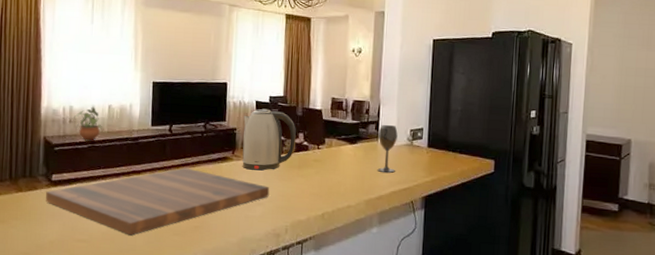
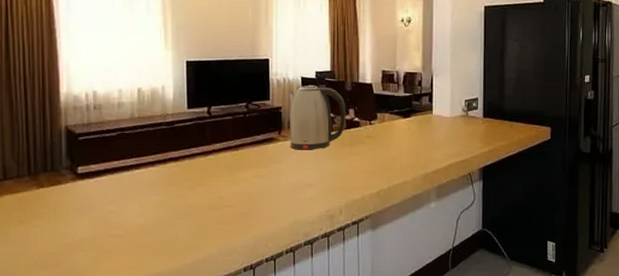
cutting board: present [46,167,270,236] -> none [72,151,321,227]
potted plant: present [74,106,102,140] -> none [99,90,132,127]
wine glass: present [377,125,398,173] -> none [432,97,452,145]

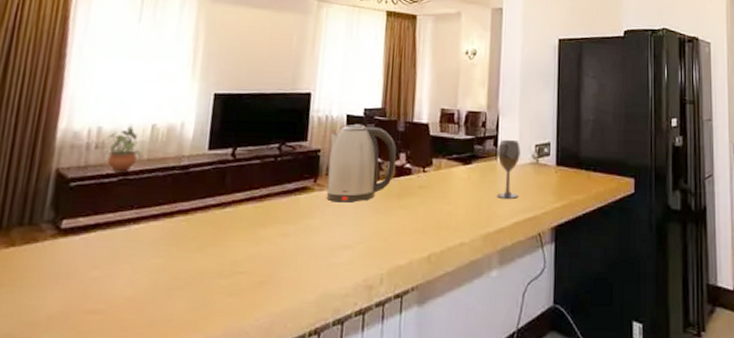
potted plant: none [99,90,132,127] -> present [102,126,141,171]
wine glass: none [432,97,452,145] -> present [496,140,521,199]

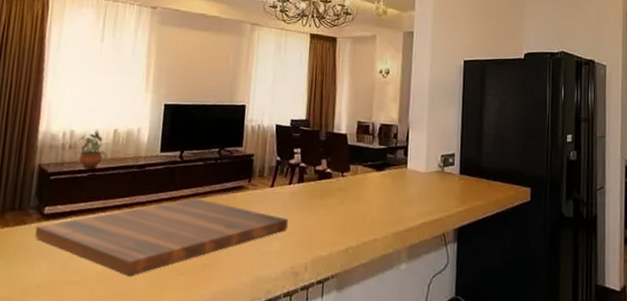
cutting board: none [48,203,361,300] -> present [35,198,289,276]
kettle: present [326,123,397,203] -> none [259,132,319,201]
wine glass: present [496,140,521,199] -> none [406,150,428,202]

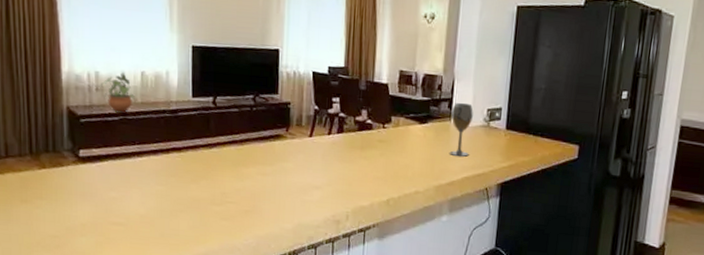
cutting board: present [35,198,289,276] -> none [74,145,329,219]
wine glass: none [406,150,428,202] -> present [449,103,473,157]

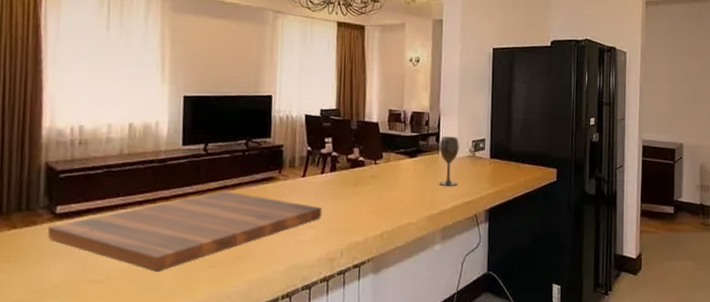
cutting board: none [74,145,329,219] -> present [48,191,322,271]
potted plant: present [101,72,135,112] -> none [85,125,121,164]

